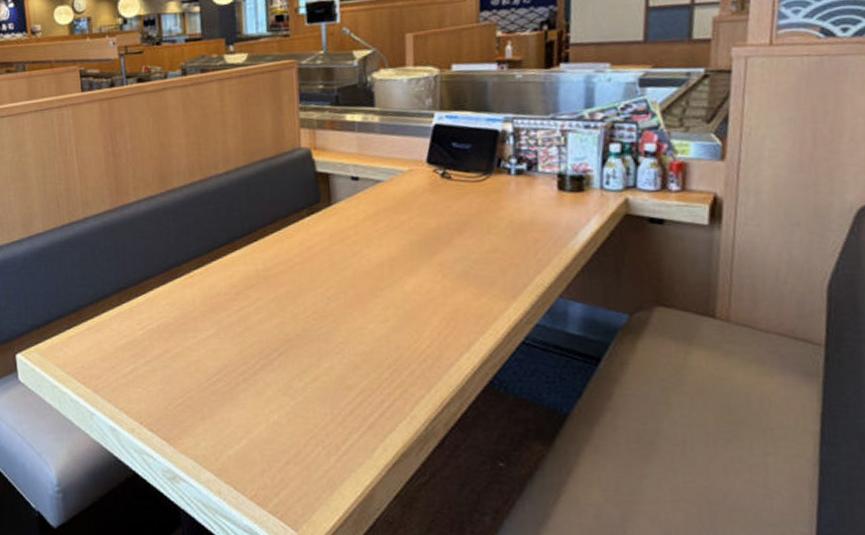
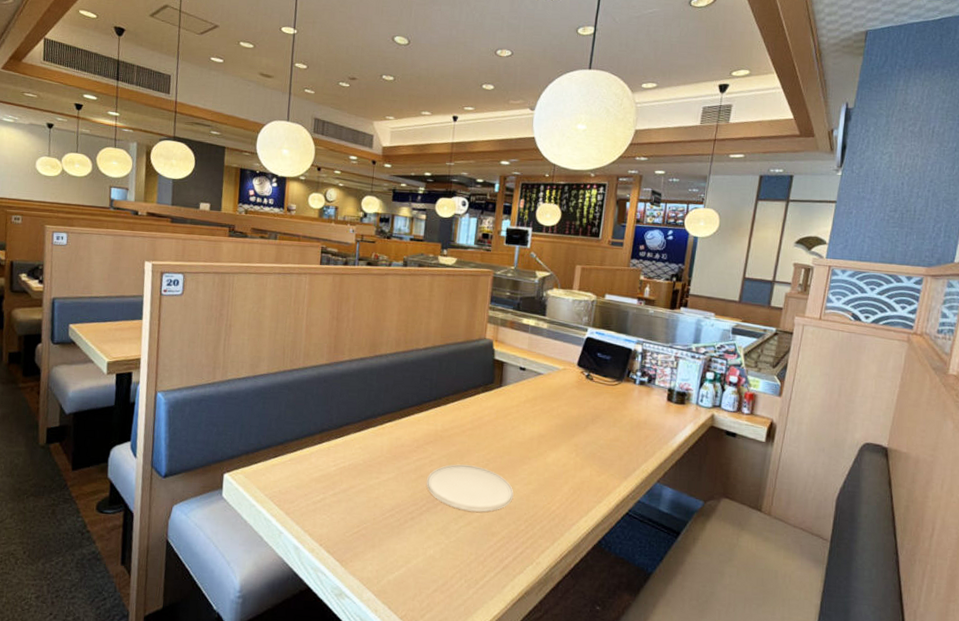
plate: none [254,307,368,365] -> present [426,464,514,513]

